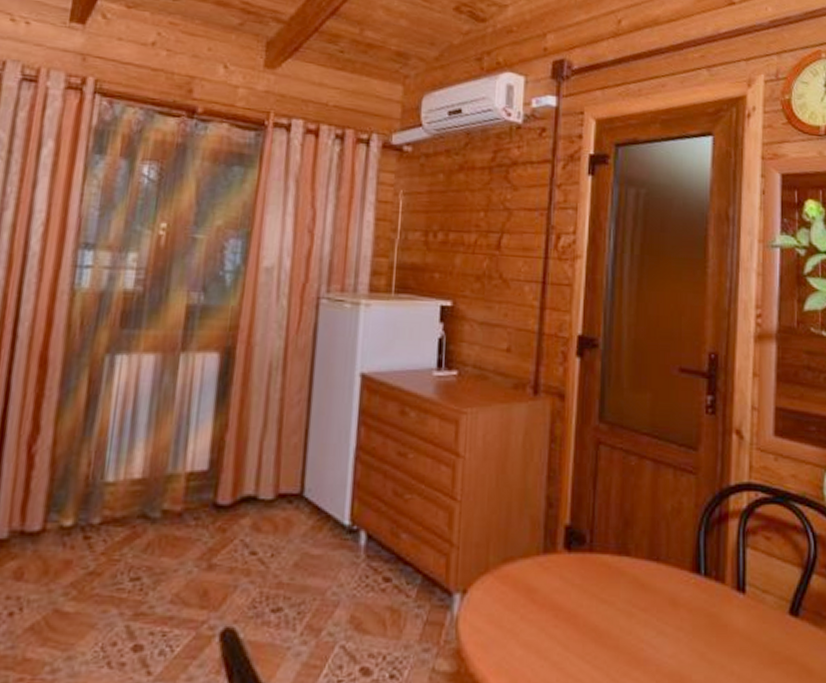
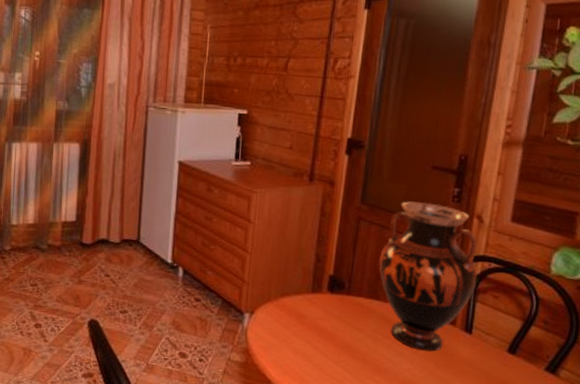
vase: none [626,416,743,624] -> present [378,201,478,352]

